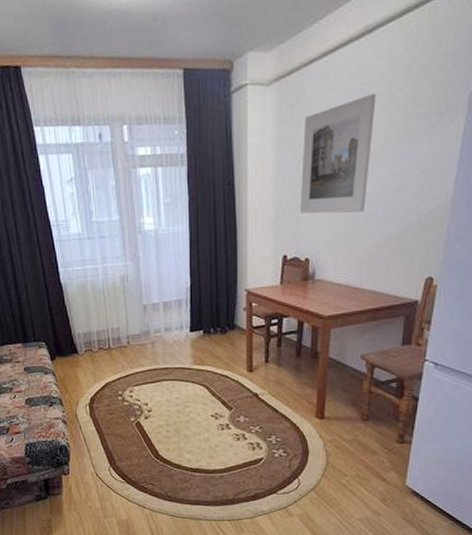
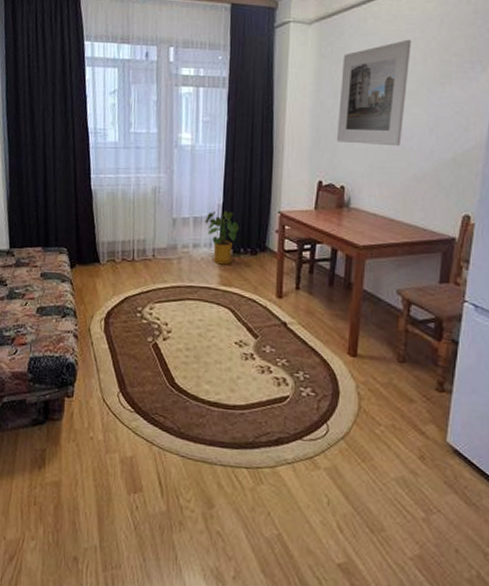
house plant: none [174,293,209,346] -> present [205,210,240,265]

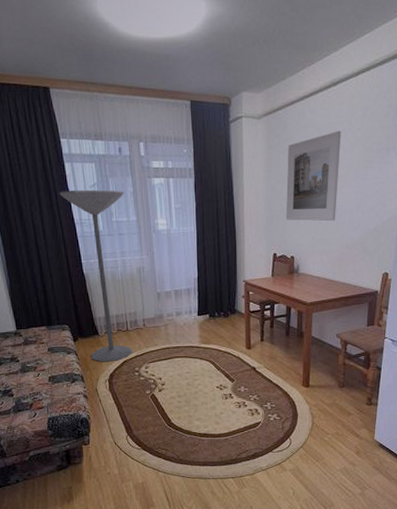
floor lamp: none [75,96,147,297] -> present [59,189,133,362]
house plant: present [205,210,240,265] -> none [184,283,213,327]

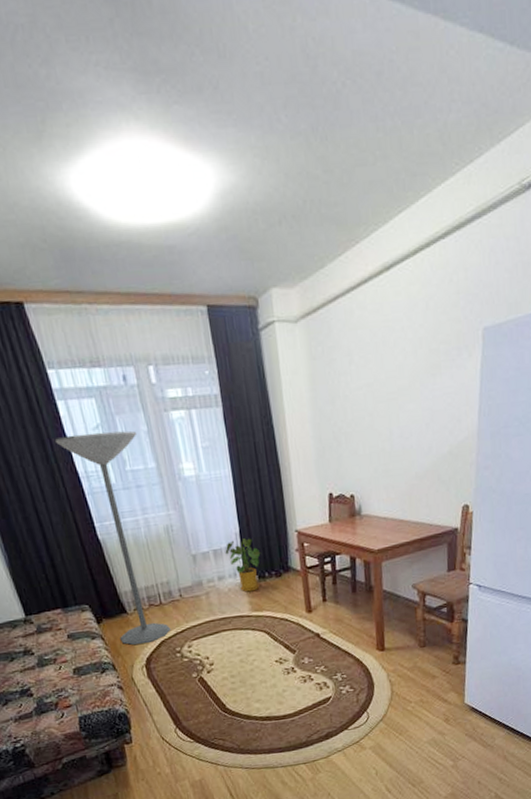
house plant: none [184,283,213,327] -> present [225,538,261,592]
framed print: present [285,130,341,222] -> none [335,329,401,450]

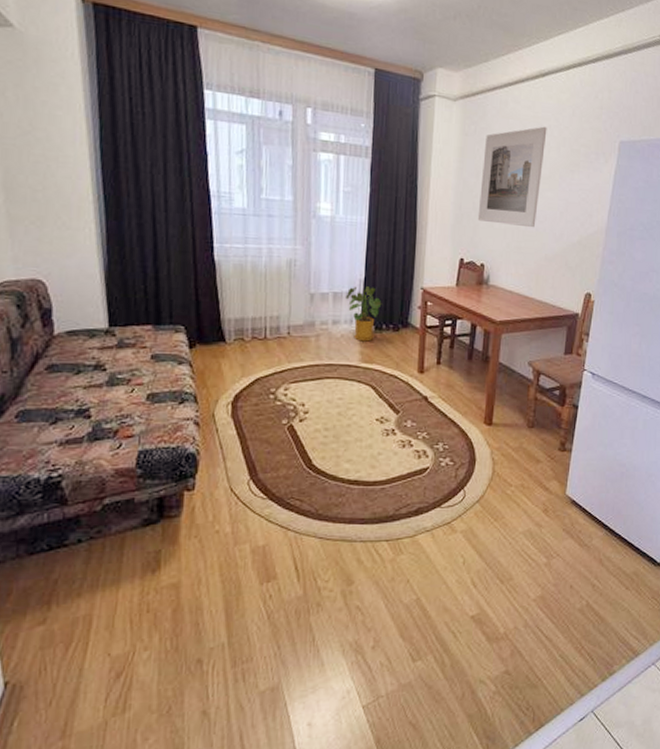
floor lamp: present [54,430,171,646] -> none [193,153,281,379]
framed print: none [335,329,401,450] -> present [477,126,547,228]

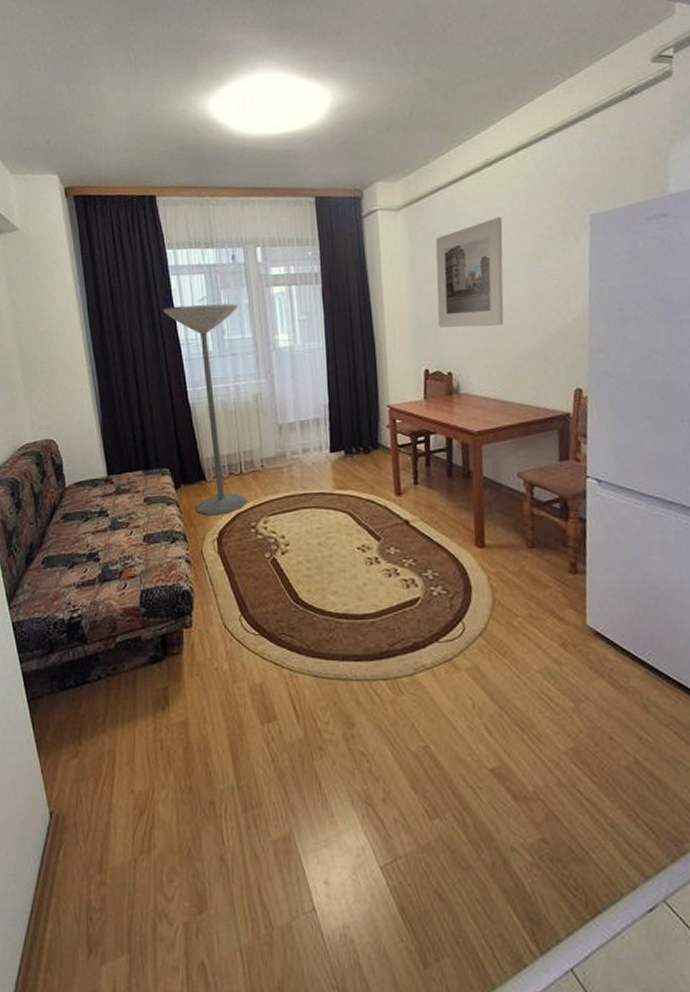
floor lamp: none [193,153,281,379] -> present [162,303,249,516]
house plant: present [345,286,382,342] -> none [312,411,349,468]

